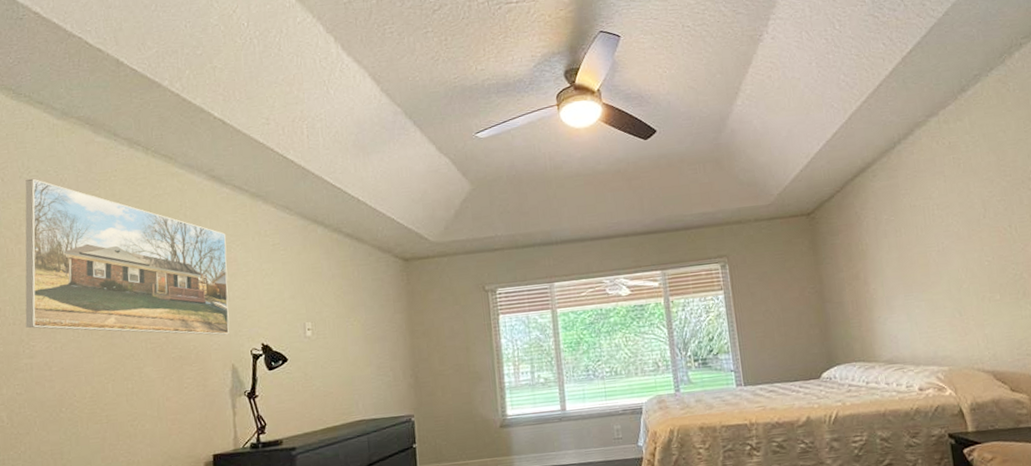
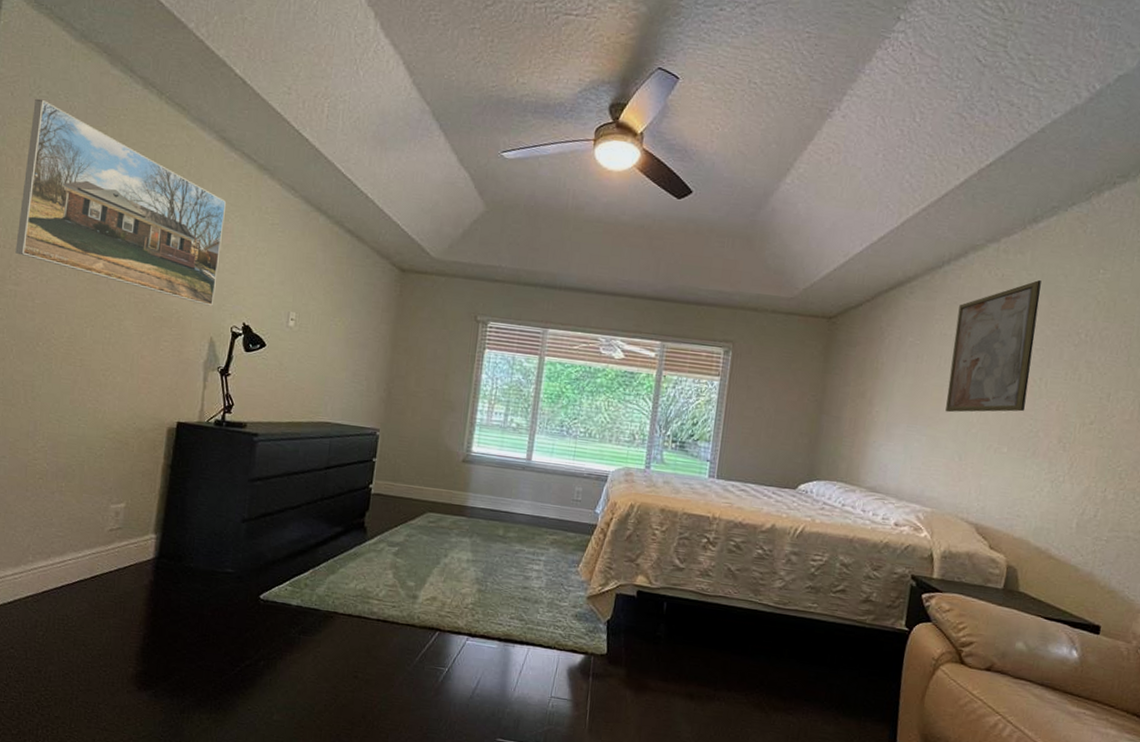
wall art: none [919,140,1004,275] -> present [945,280,1041,413]

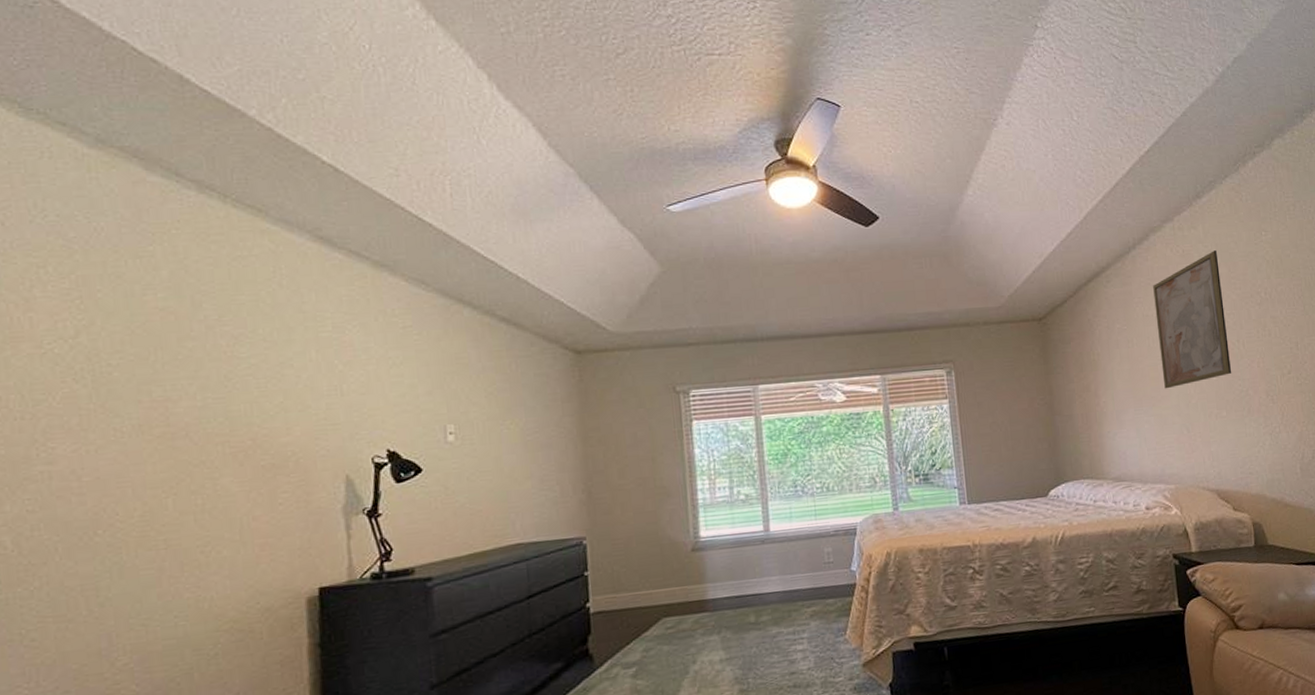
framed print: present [15,98,226,307] -> none [38,224,343,439]

